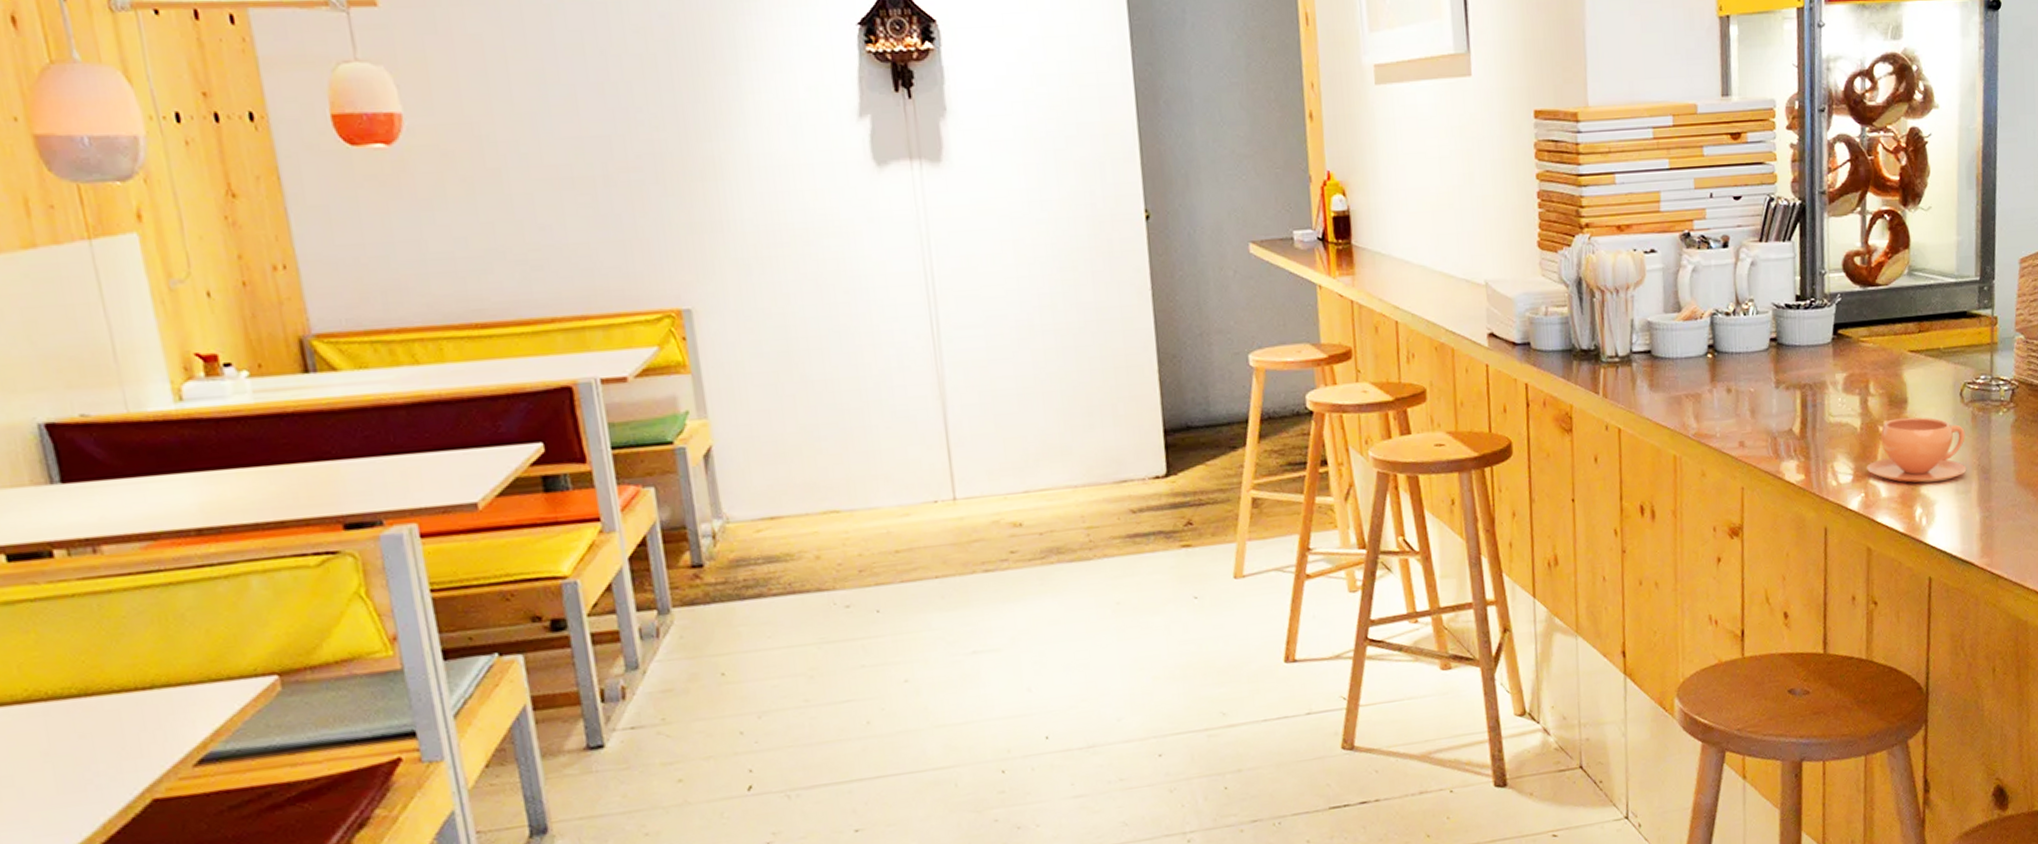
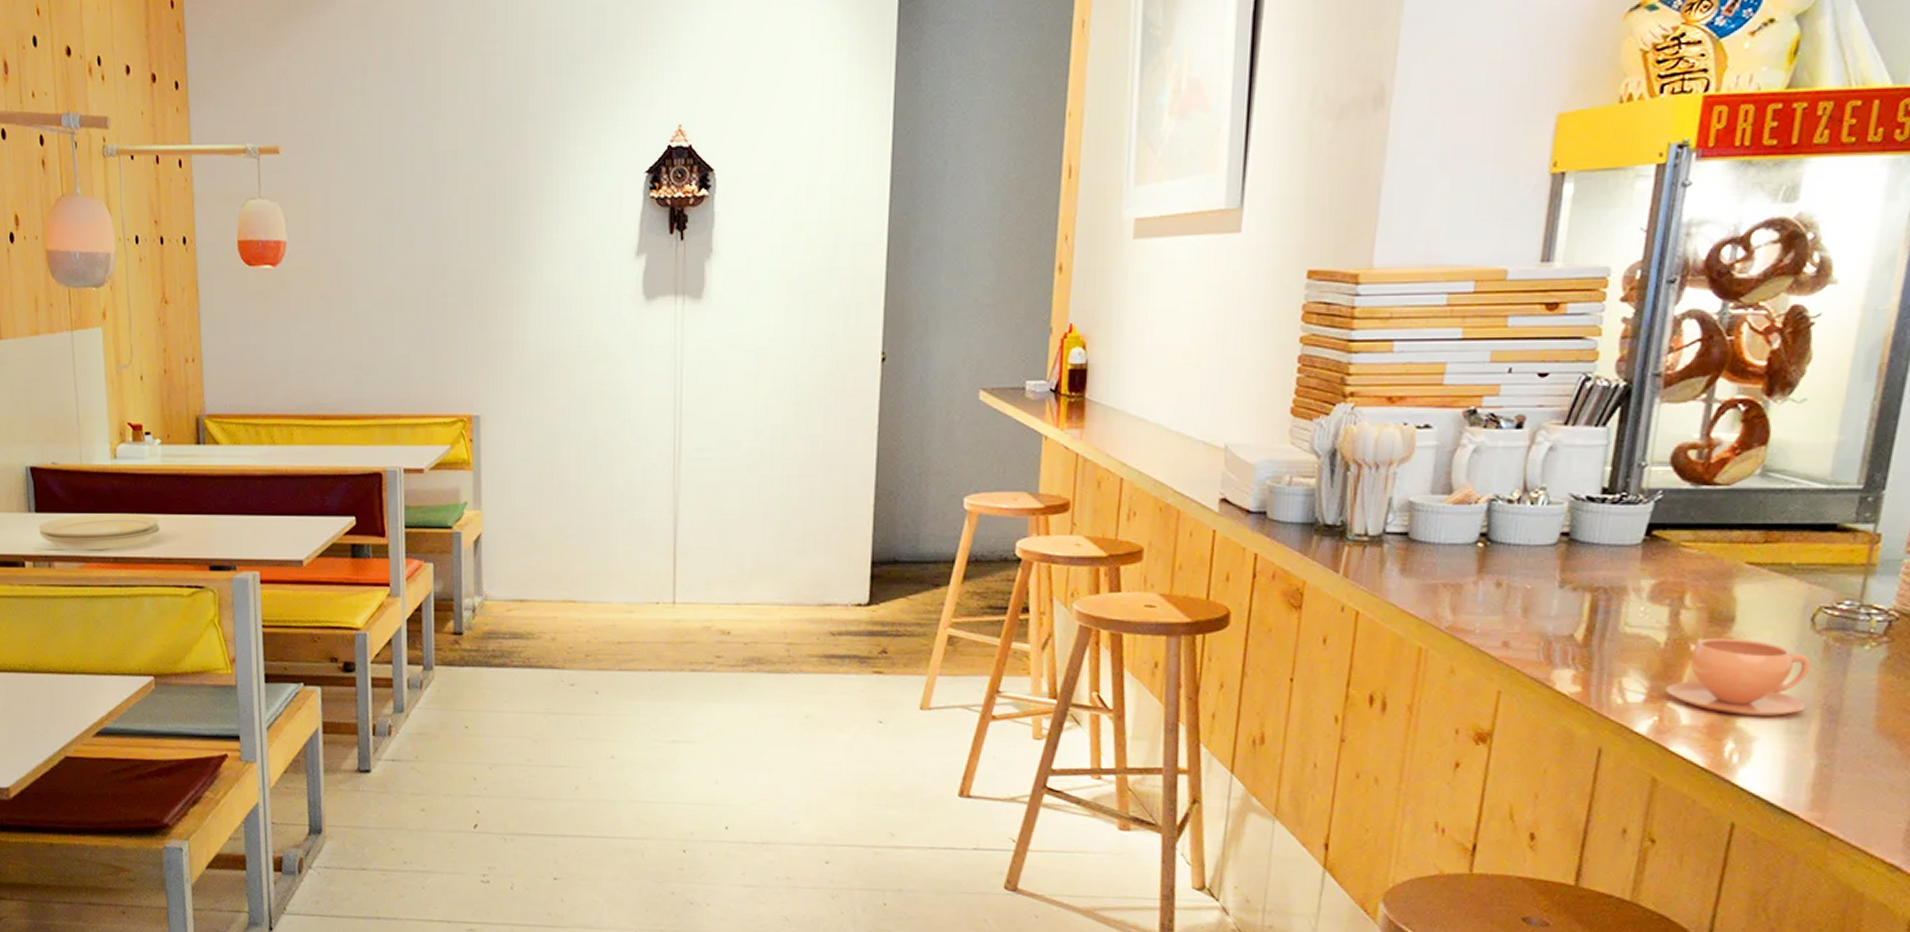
plate: none [69,469,264,528] -> present [38,514,161,551]

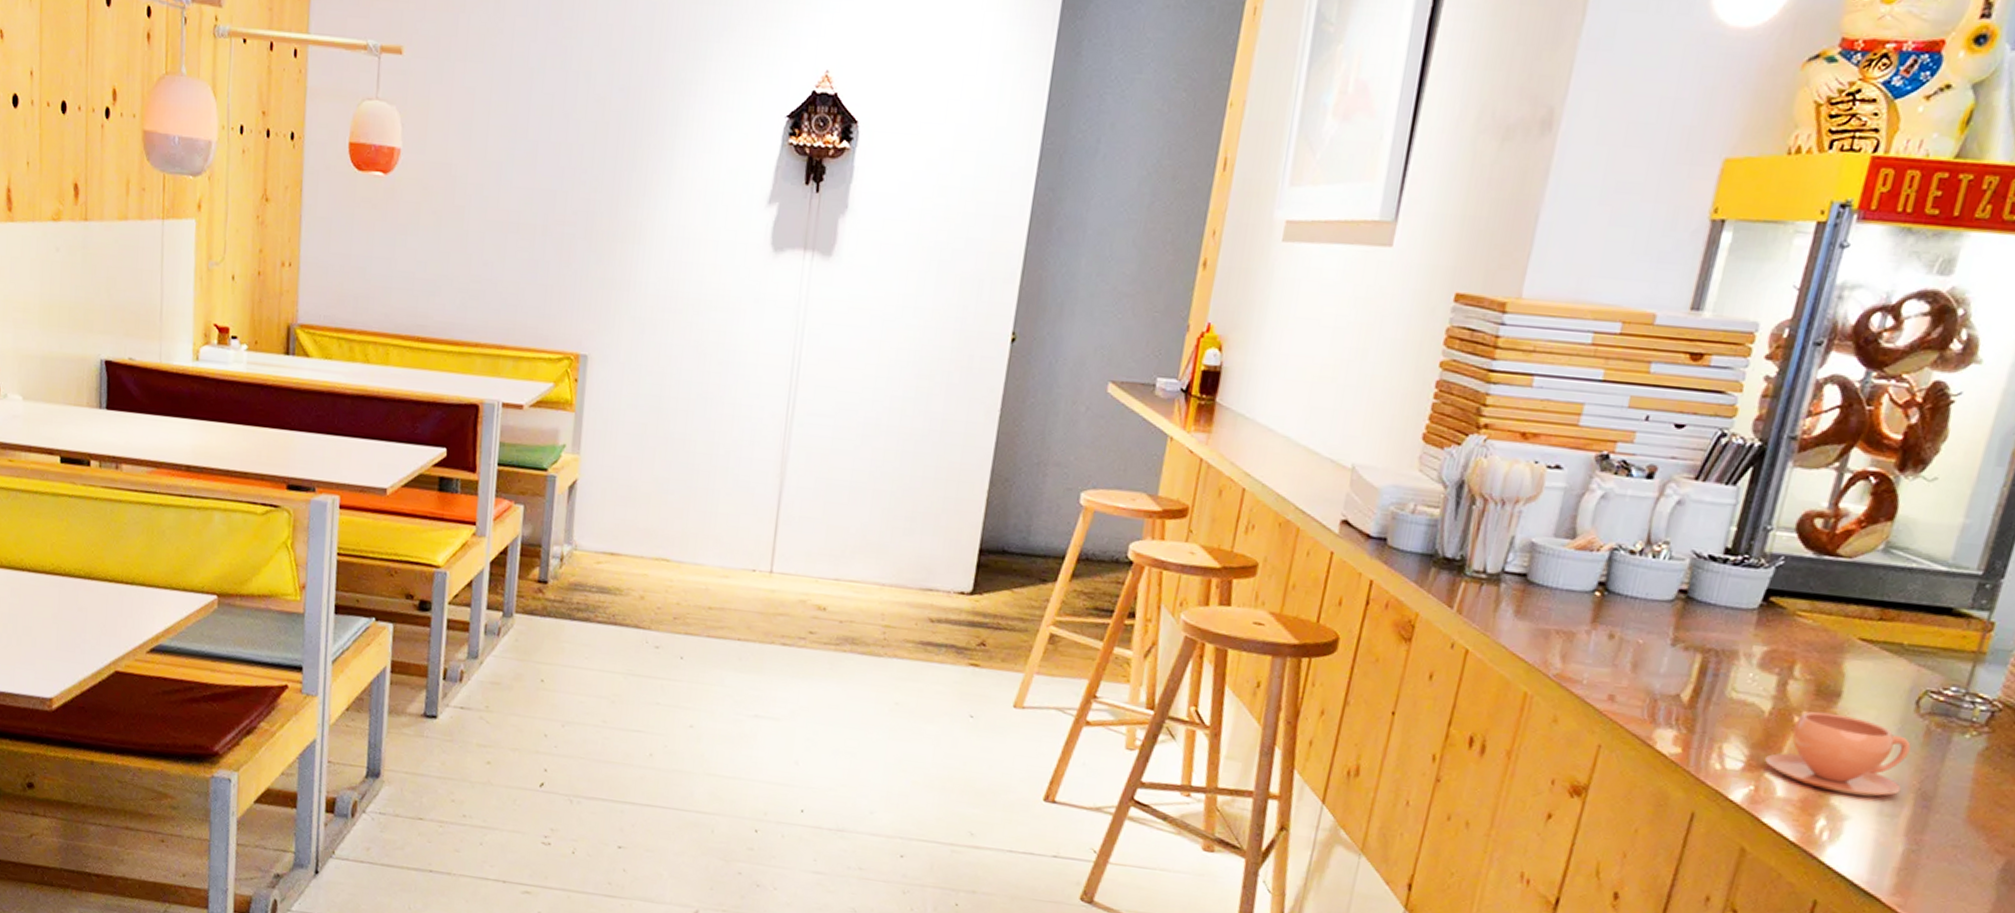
plate: present [38,514,161,551] -> none [108,417,239,457]

